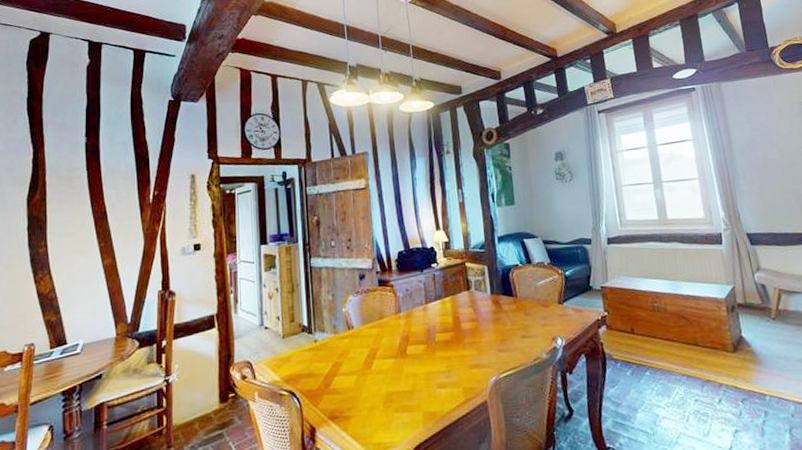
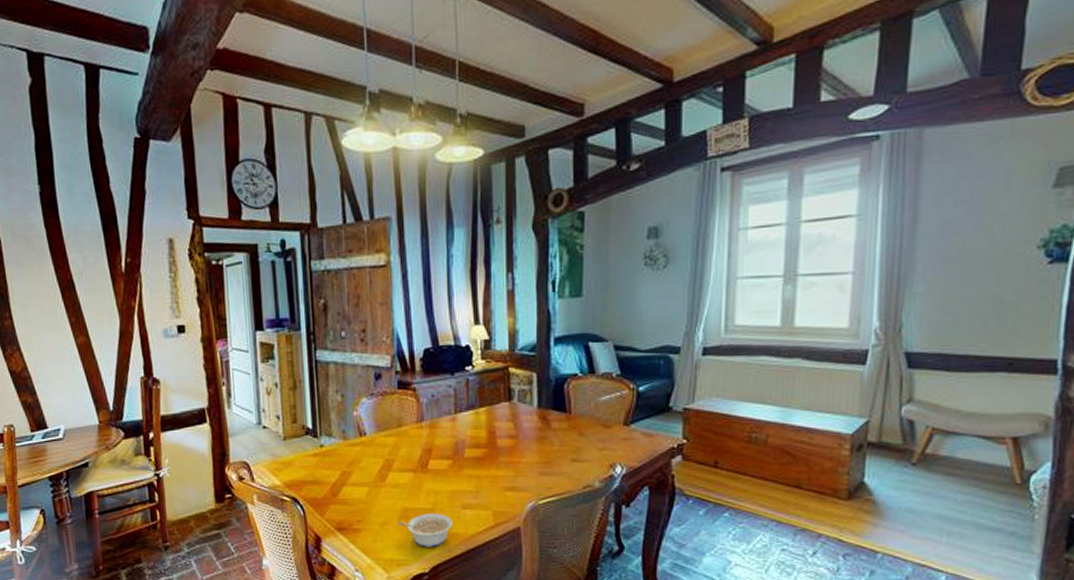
legume: none [383,394,431,428] -> present [397,514,453,547]

